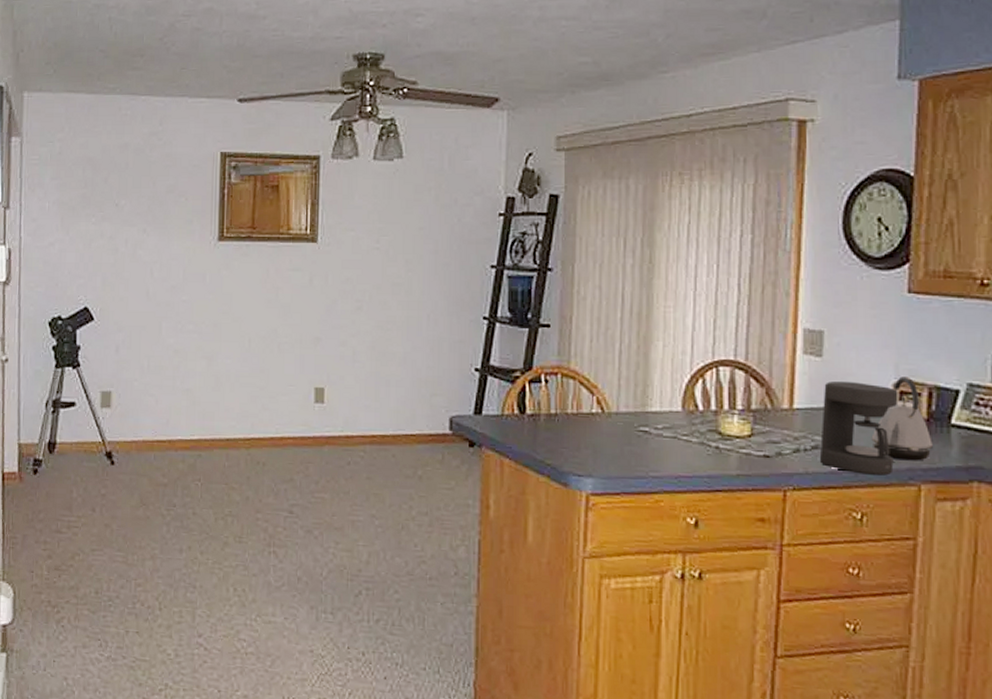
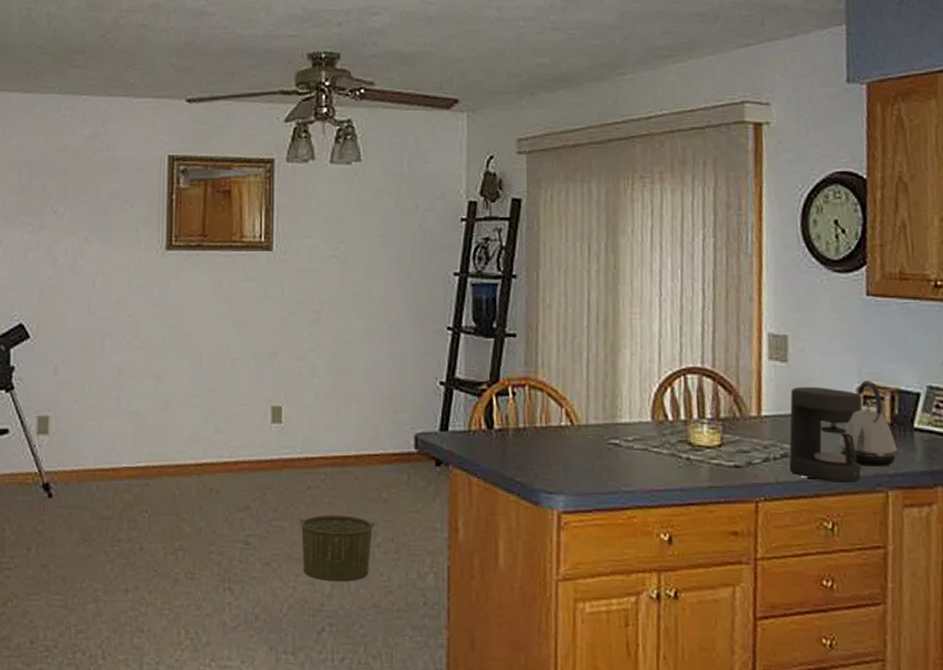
basket: none [338,488,411,550] -> present [298,514,376,581]

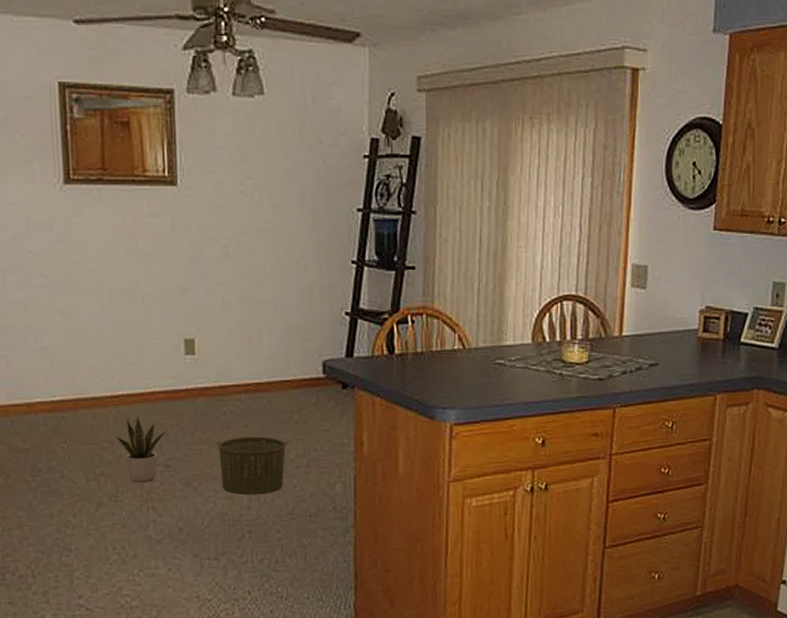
potted plant: none [197,486,249,560] -> present [115,415,167,482]
coffee maker: present [789,387,863,484] -> none [641,310,703,390]
kettle: present [838,381,898,467] -> none [681,304,727,375]

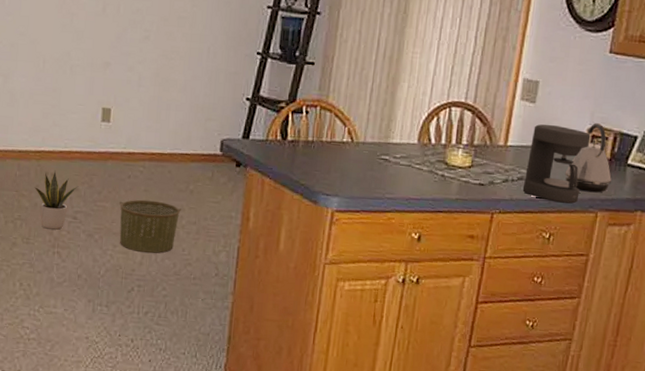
coffee maker: none [641,310,703,390] -> present [522,124,591,204]
kettle: none [681,304,727,375] -> present [565,123,612,193]

